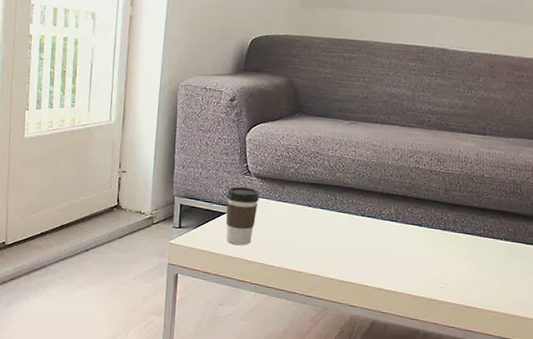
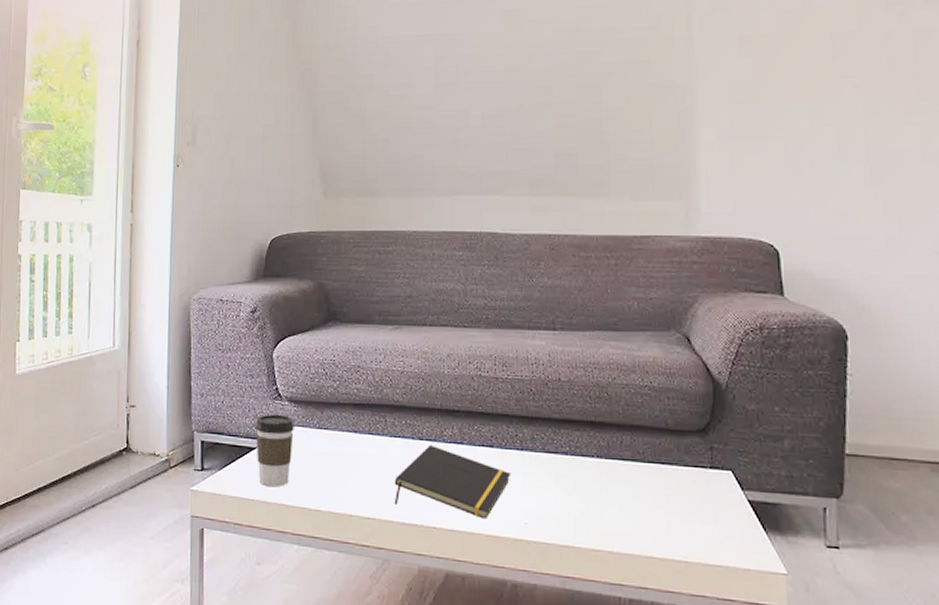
notepad: none [336,221,434,281] -> present [394,445,511,518]

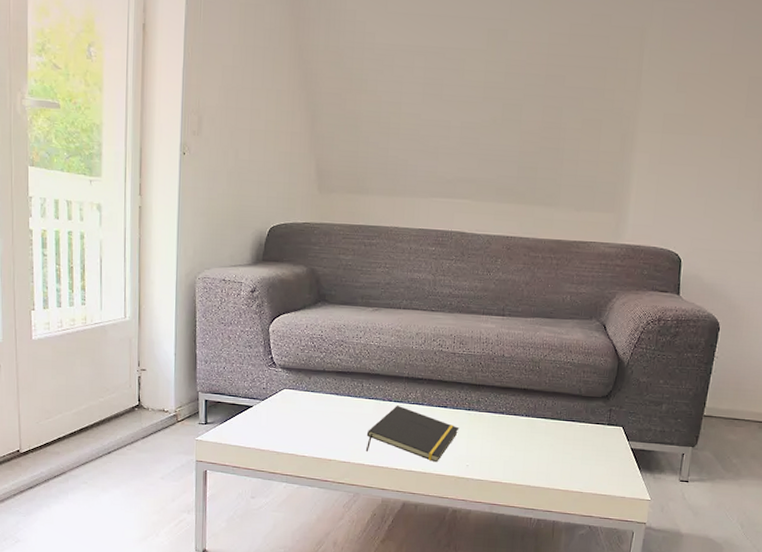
coffee cup: present [255,414,294,486] -> none [252,378,286,437]

